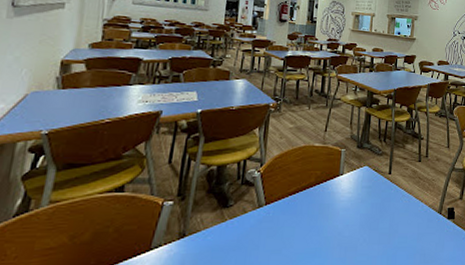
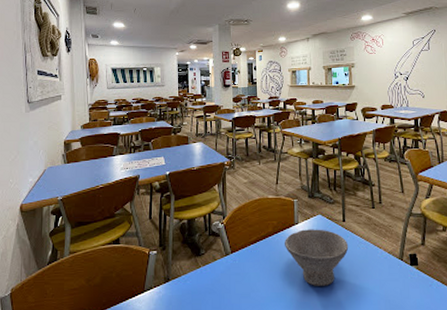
bowl: none [326,181,392,241] -> present [285,229,349,286]

